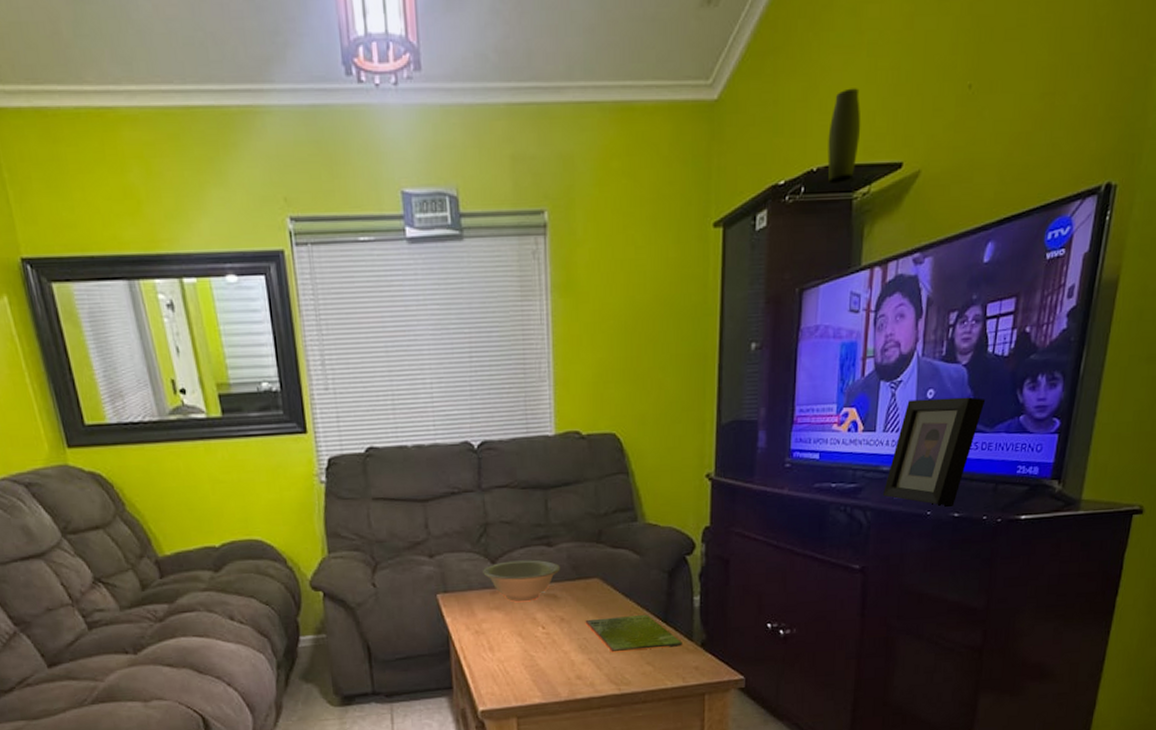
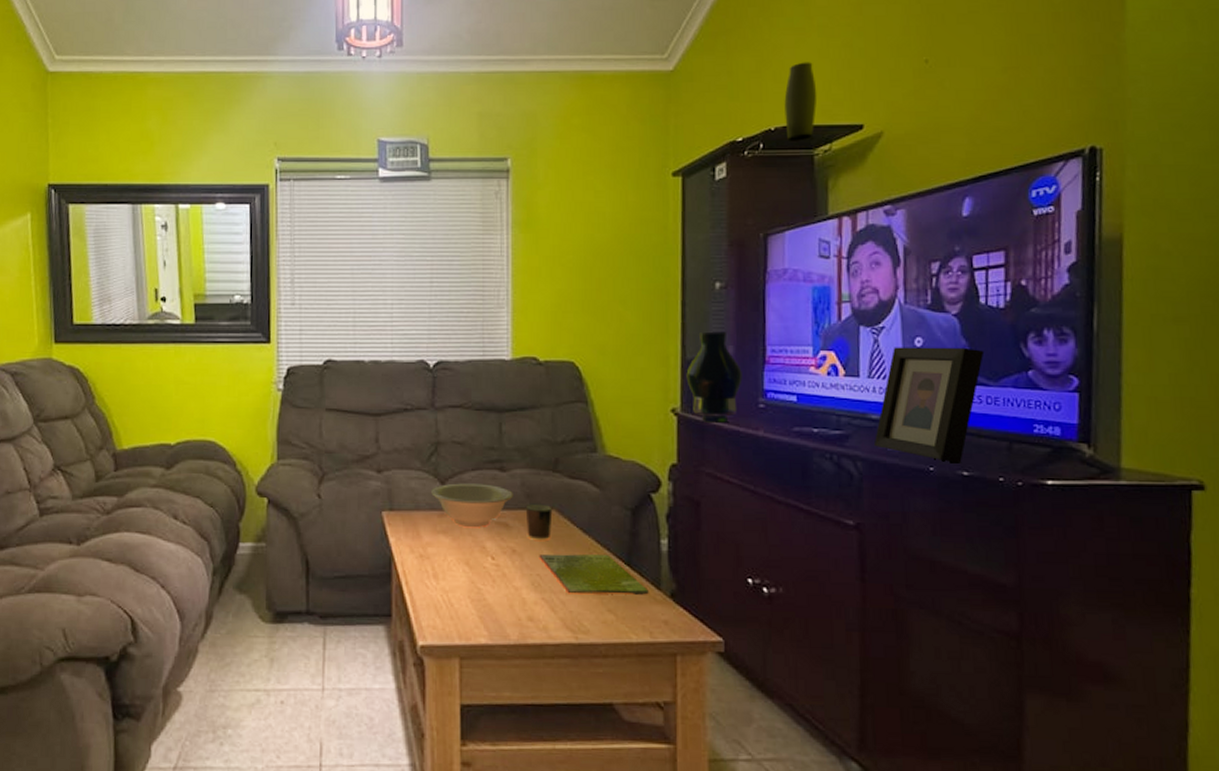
mug: none [571,574,597,608] -> present [525,503,553,540]
vase: none [721,393,772,485] -> present [686,331,742,423]

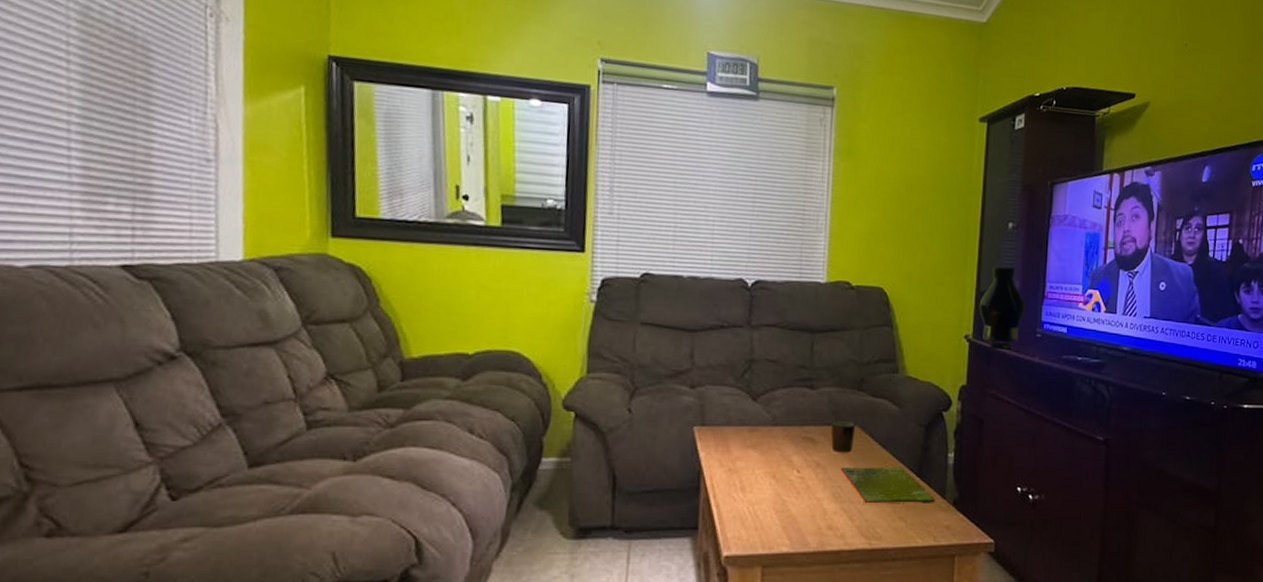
decorative bowl: present [431,483,513,528] -> none [743,399,821,443]
vase: present [784,62,817,141] -> none [1075,31,1102,103]
picture frame: present [873,347,985,463] -> none [1123,289,1209,390]

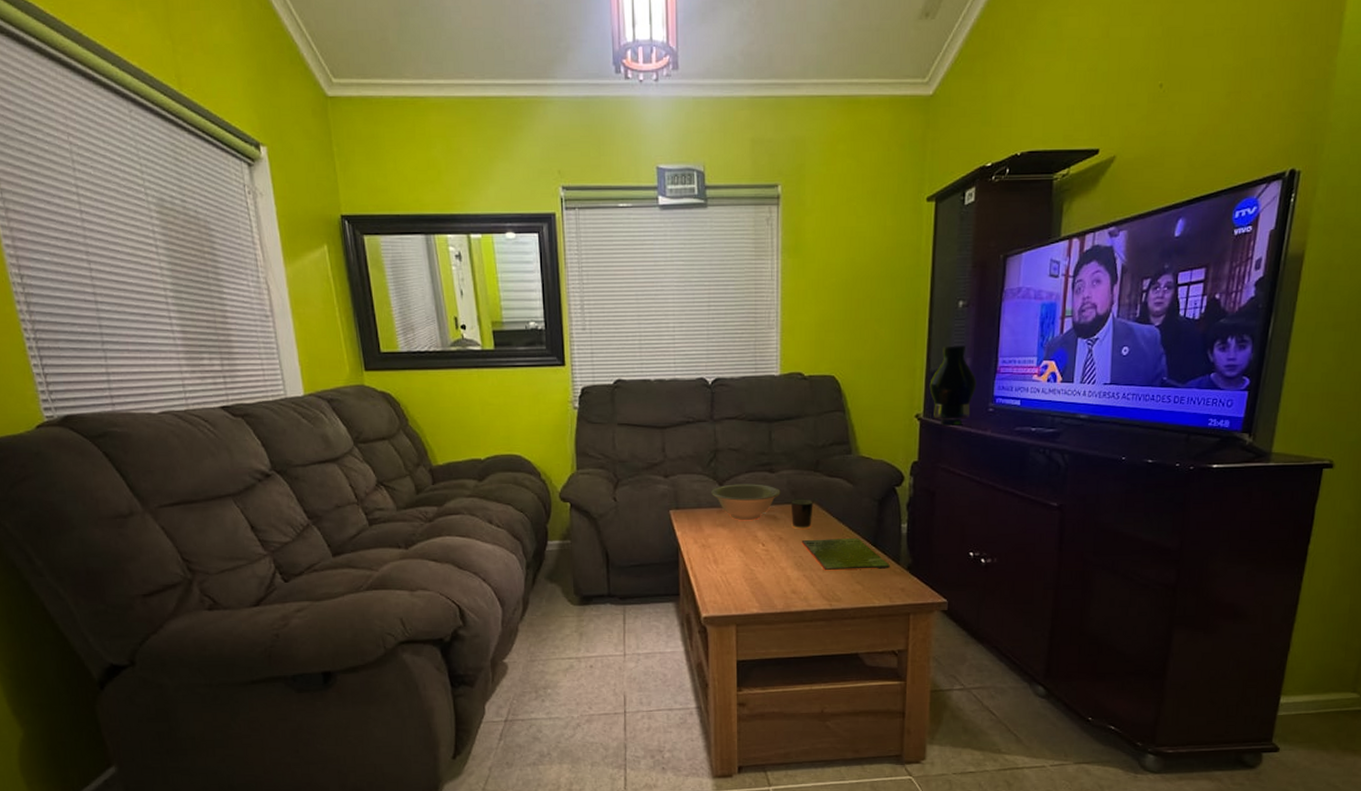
decorative bowl: none [743,399,821,443] -> present [711,484,781,521]

